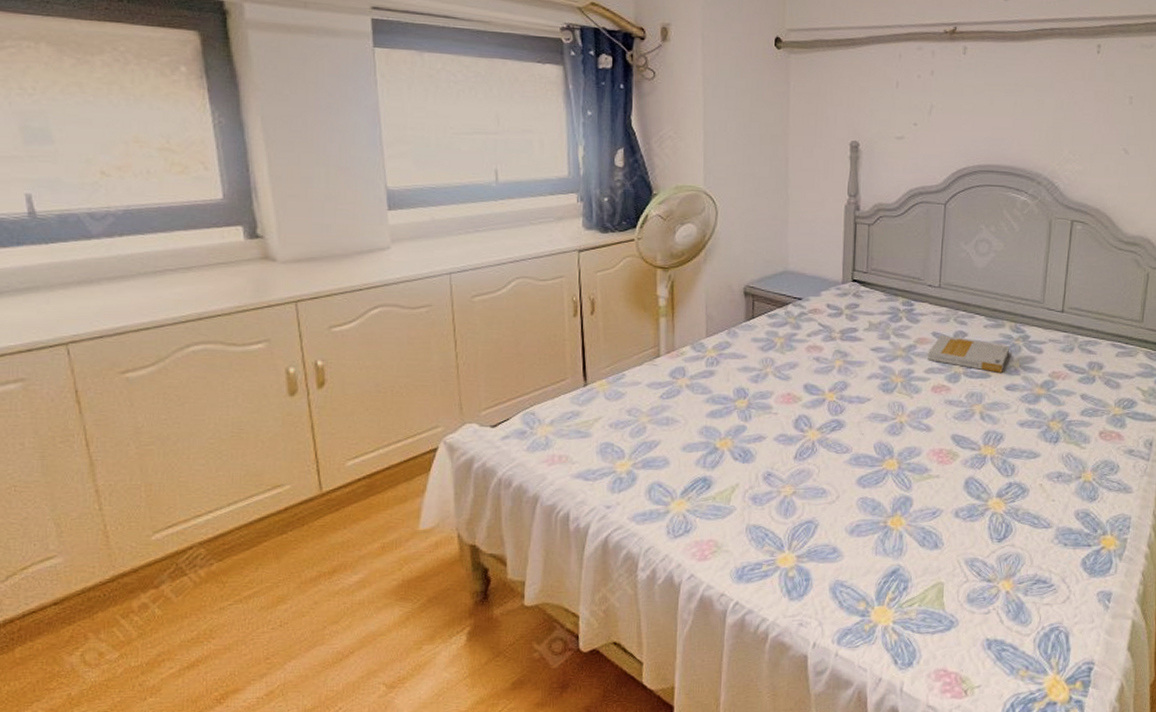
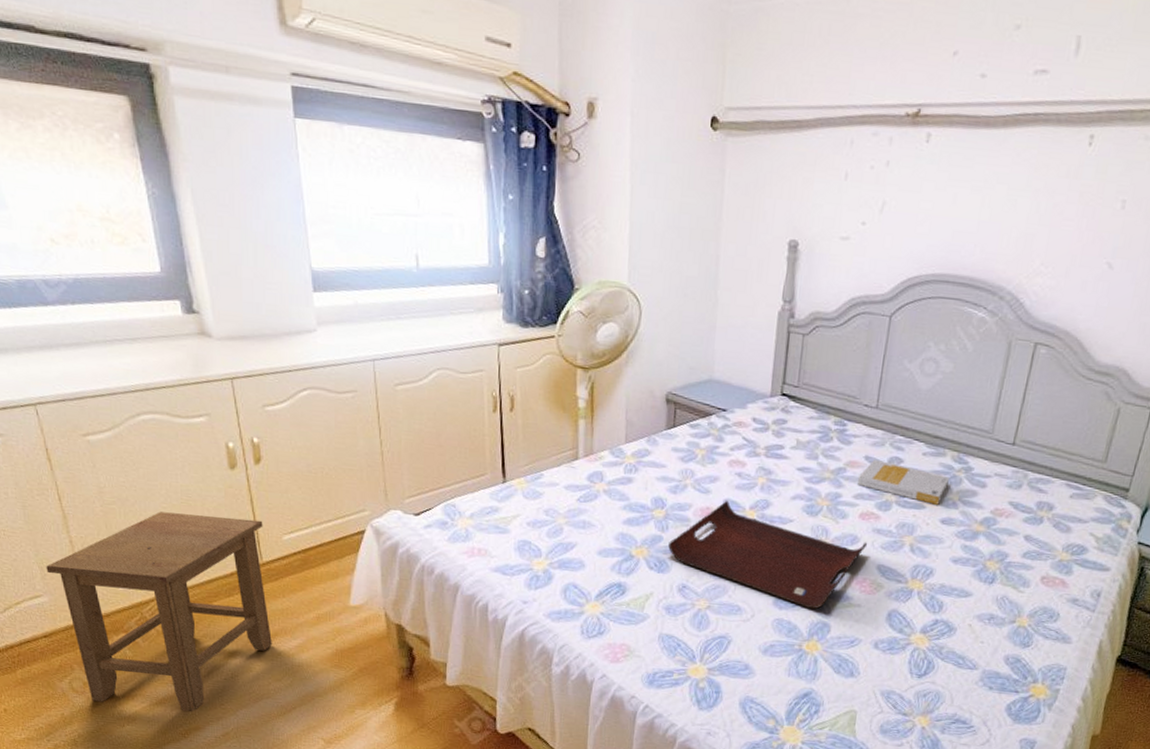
stool: none [64,447,329,674] -> present [46,511,272,711]
serving tray: none [752,386,940,485] -> present [668,501,867,610]

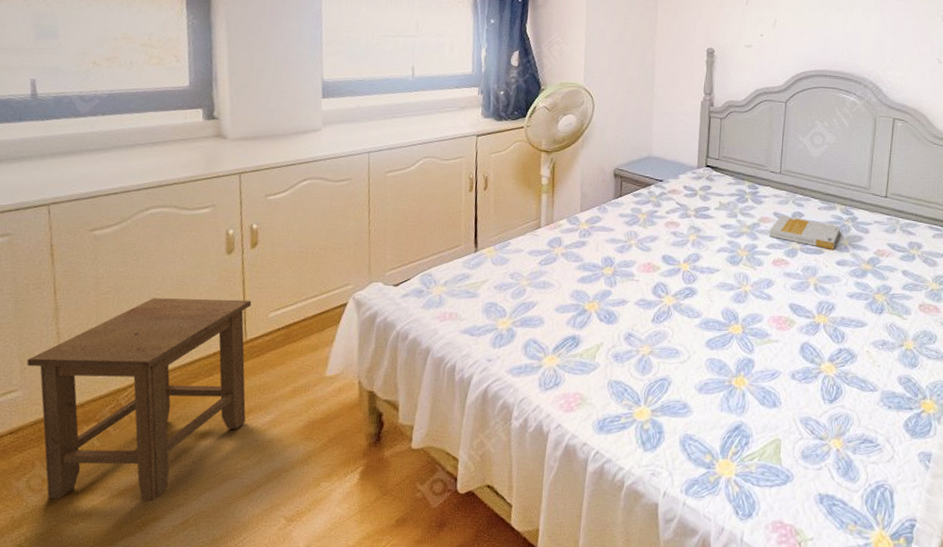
serving tray: present [668,501,867,610] -> none [616,257,780,348]

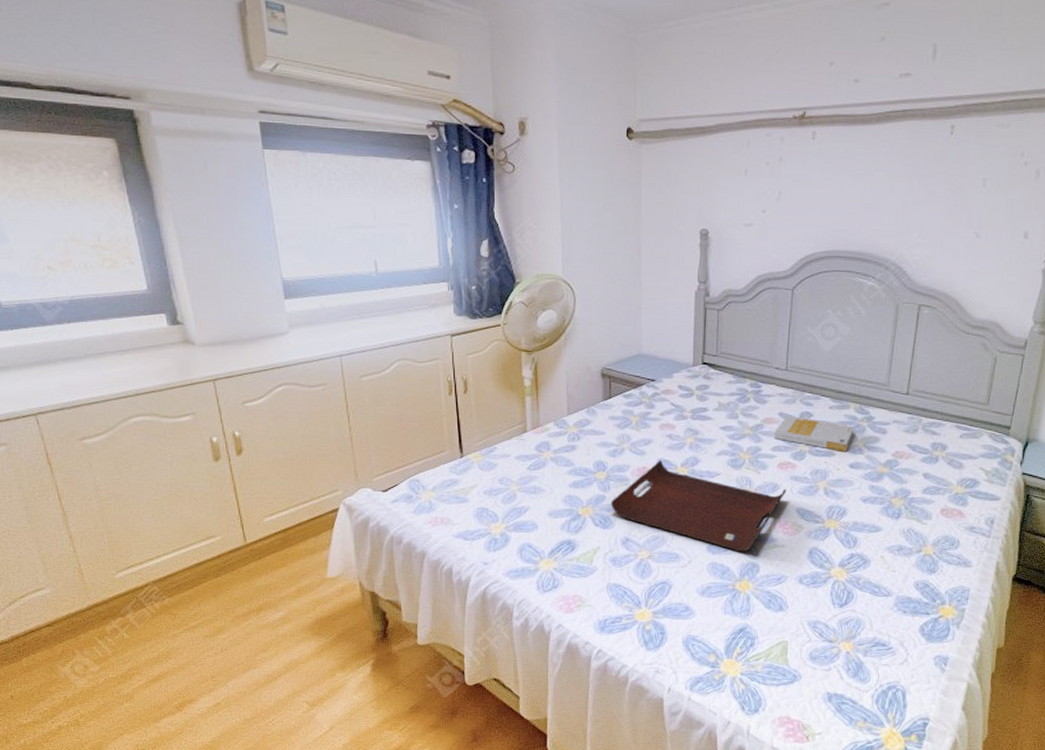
stool: present [26,298,252,500] -> none [48,504,257,685]
serving tray: none [616,257,780,348] -> present [611,460,786,552]

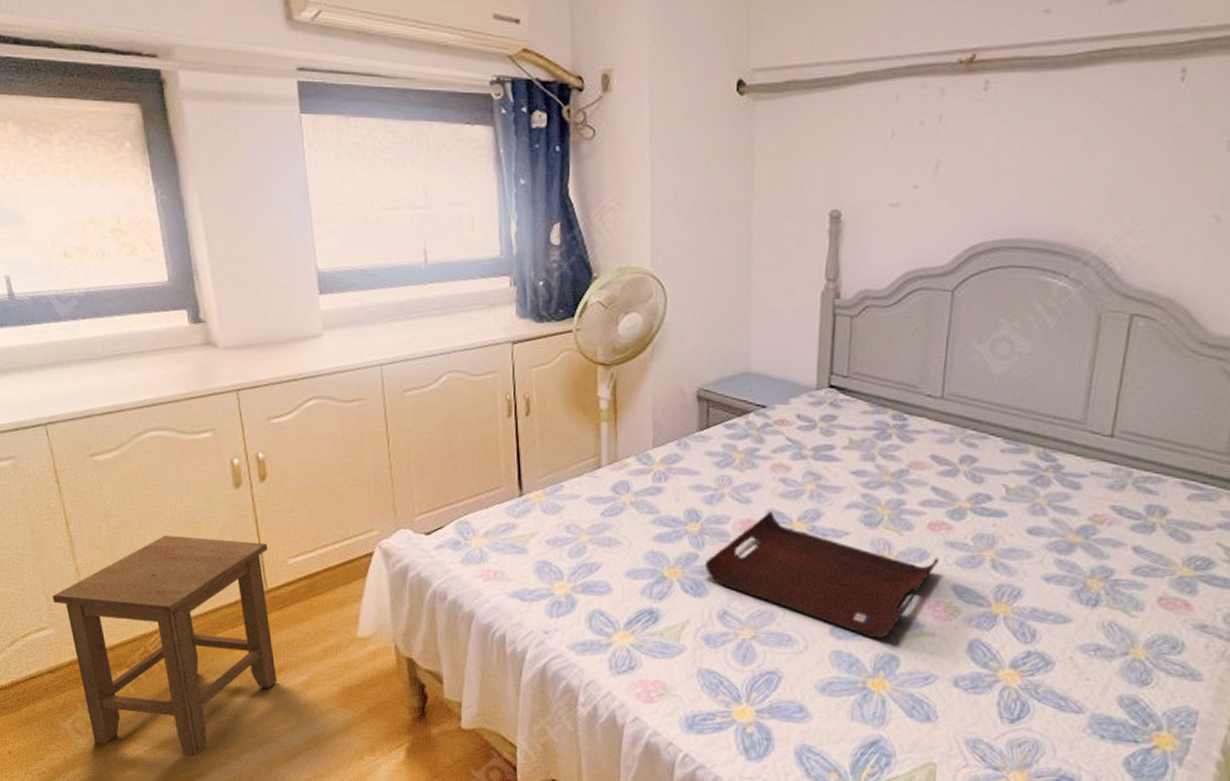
stool: none [48,504,257,685] -> present [52,535,277,756]
book: present [774,415,855,452] -> none [924,458,1036,511]

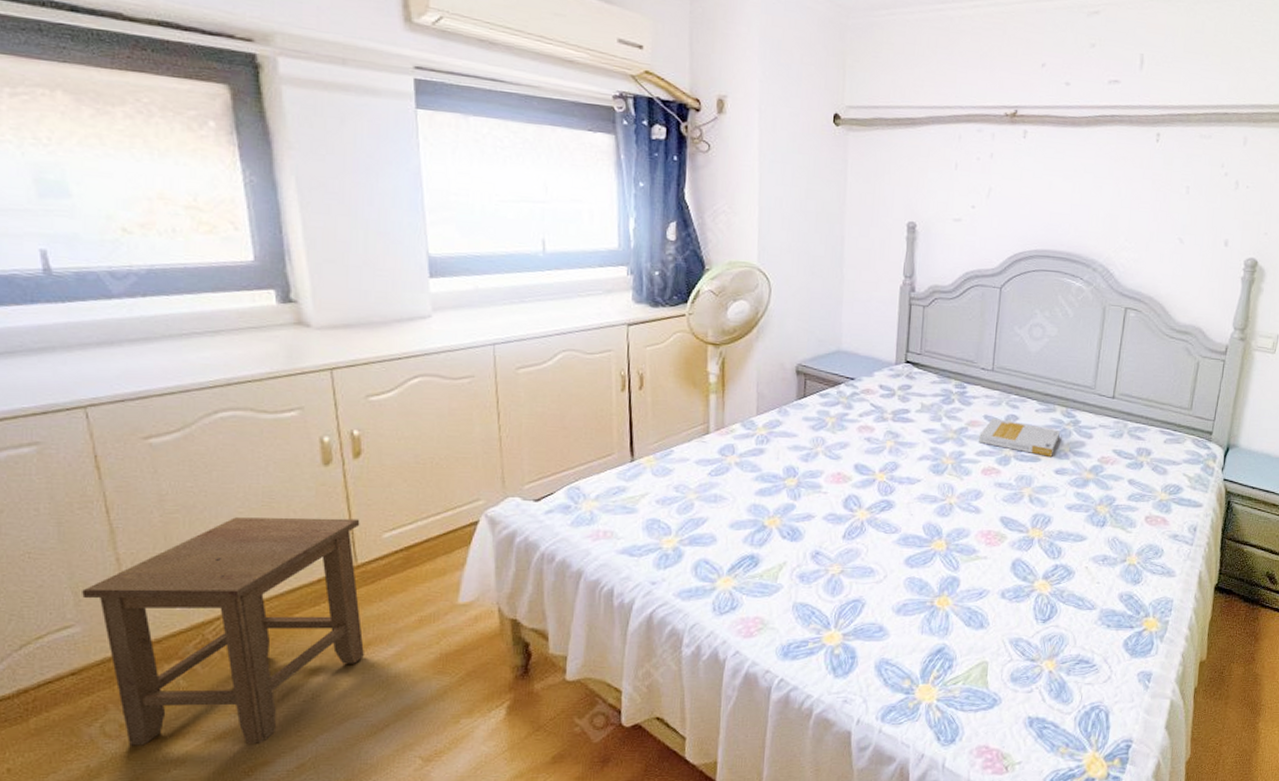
serving tray: present [705,512,938,640] -> none [801,466,990,565]
book: none [924,458,1036,511] -> present [979,417,1061,457]

